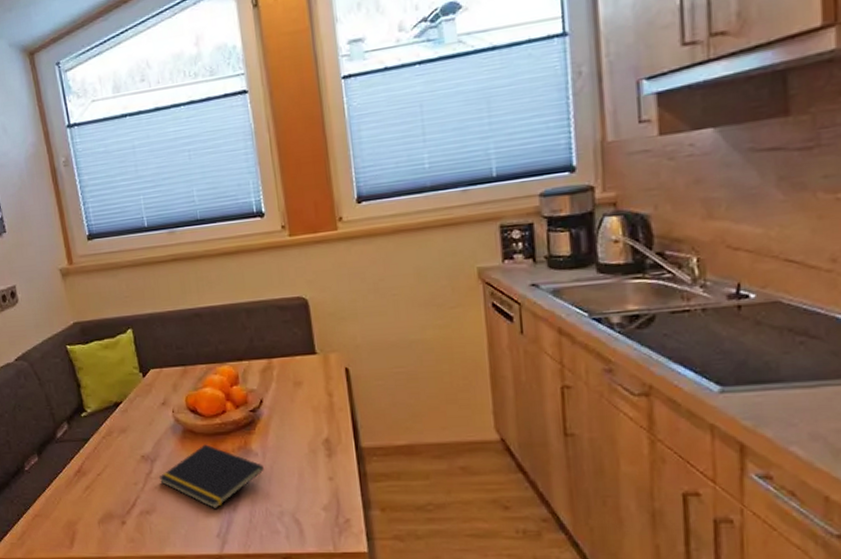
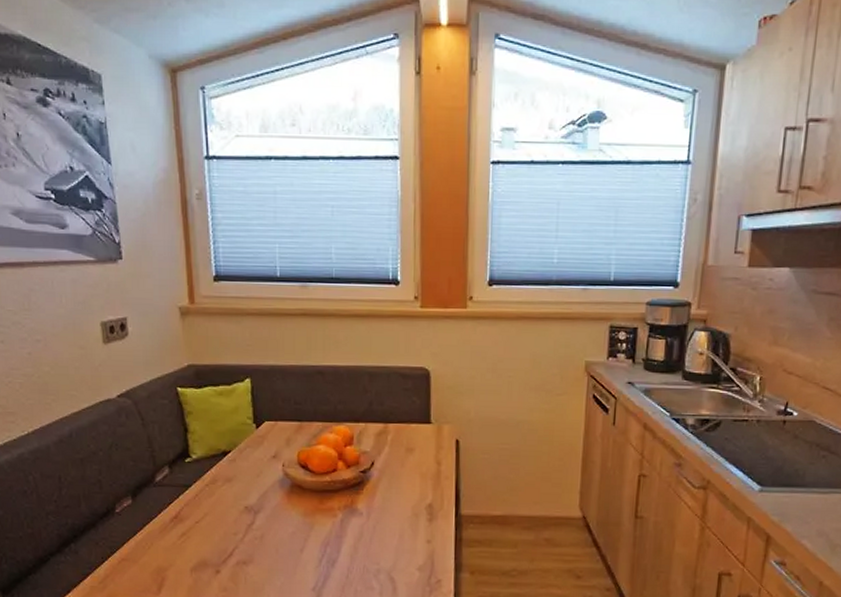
notepad: present [158,444,264,510] -> none [260,500,367,564]

